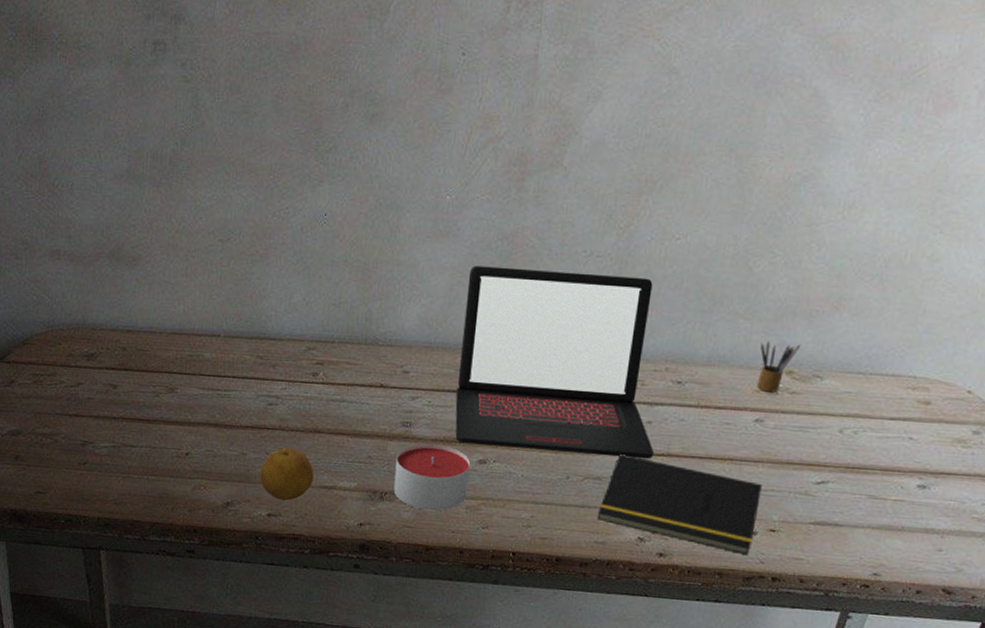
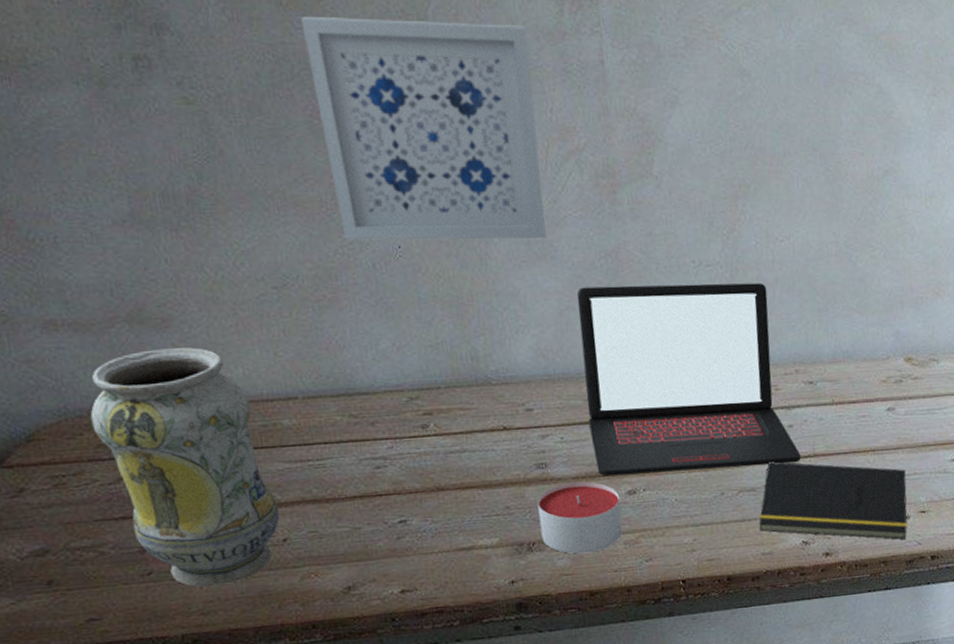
vase: none [68,282,188,483] -> present [90,347,280,587]
fruit: present [259,447,314,501] -> none [380,512,448,573]
wall art: none [283,9,473,218] -> present [300,16,547,240]
pencil box: present [756,341,800,393] -> none [877,331,913,381]

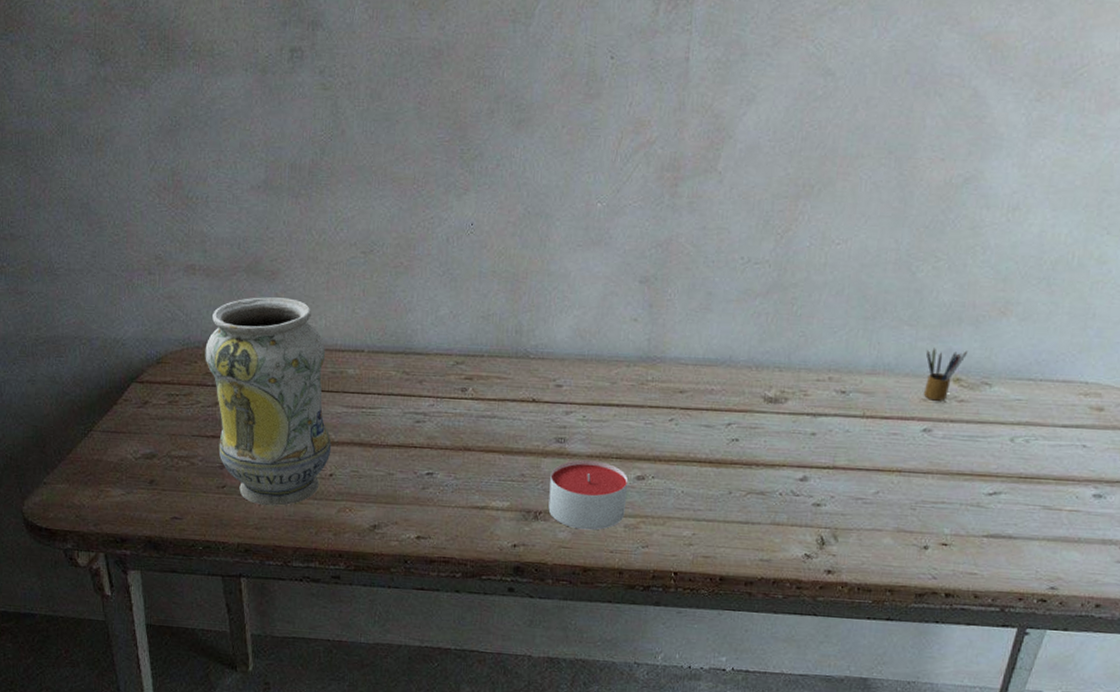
wall art: present [300,16,547,240] -> none [426,14,621,226]
laptop: present [577,283,800,477] -> none [611,274,818,472]
notepad: present [758,461,907,540] -> none [761,468,932,571]
pencil box: none [877,331,913,381] -> present [923,348,967,401]

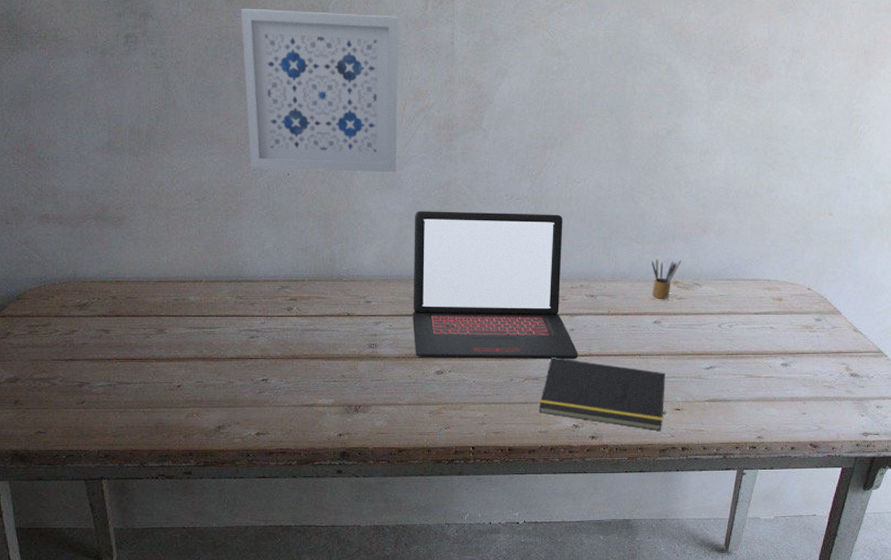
vase: present [205,297,332,506] -> none [61,239,178,416]
wall art: none [426,14,621,226] -> present [241,8,399,173]
candle: present [548,459,629,530] -> none [366,360,430,418]
laptop: none [611,274,818,472] -> present [413,211,578,360]
notepad: none [761,468,932,571] -> present [538,358,665,432]

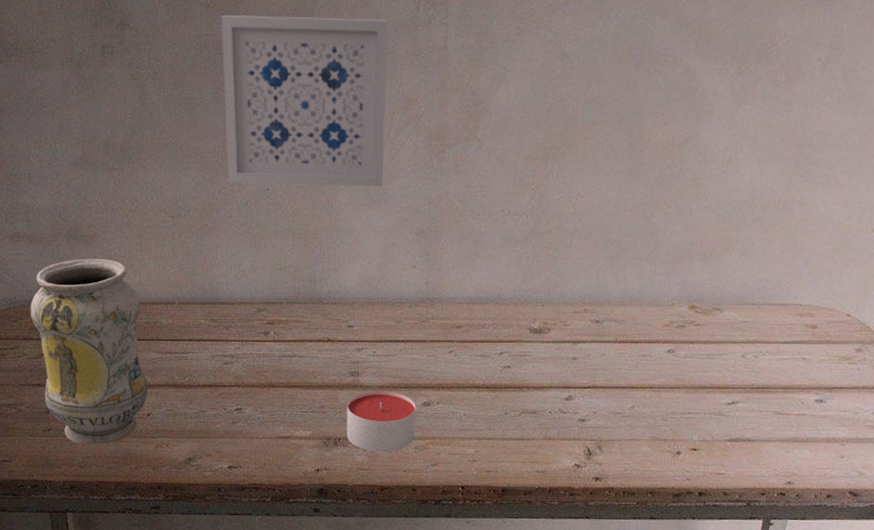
vase: none [61,239,178,416] -> present [30,259,148,446]
candle: none [366,360,430,418] -> present [346,390,416,453]
laptop: present [413,211,578,360] -> none [398,228,581,392]
notepad: present [538,358,665,432] -> none [536,389,680,474]
pencil box: present [651,259,681,299] -> none [664,280,699,326]

